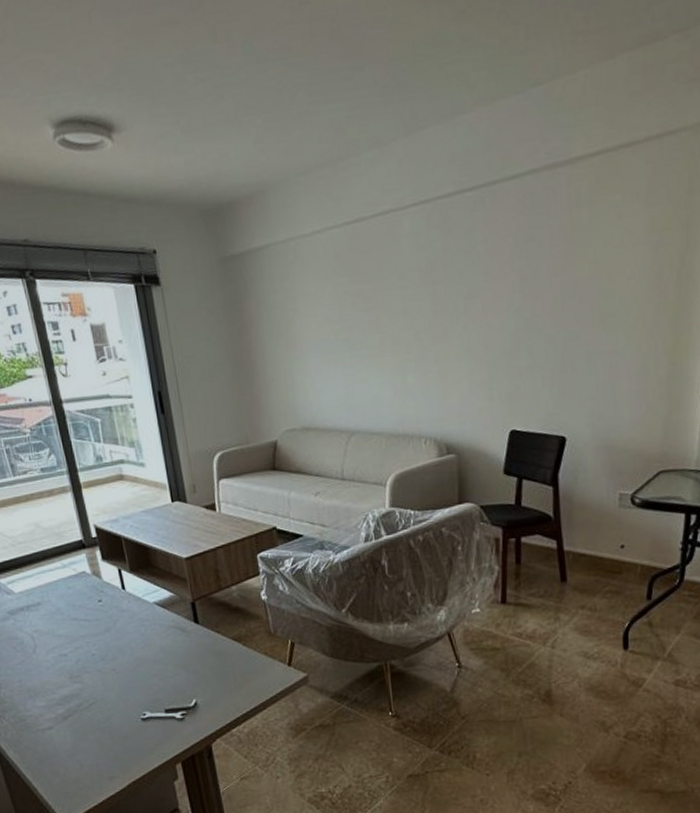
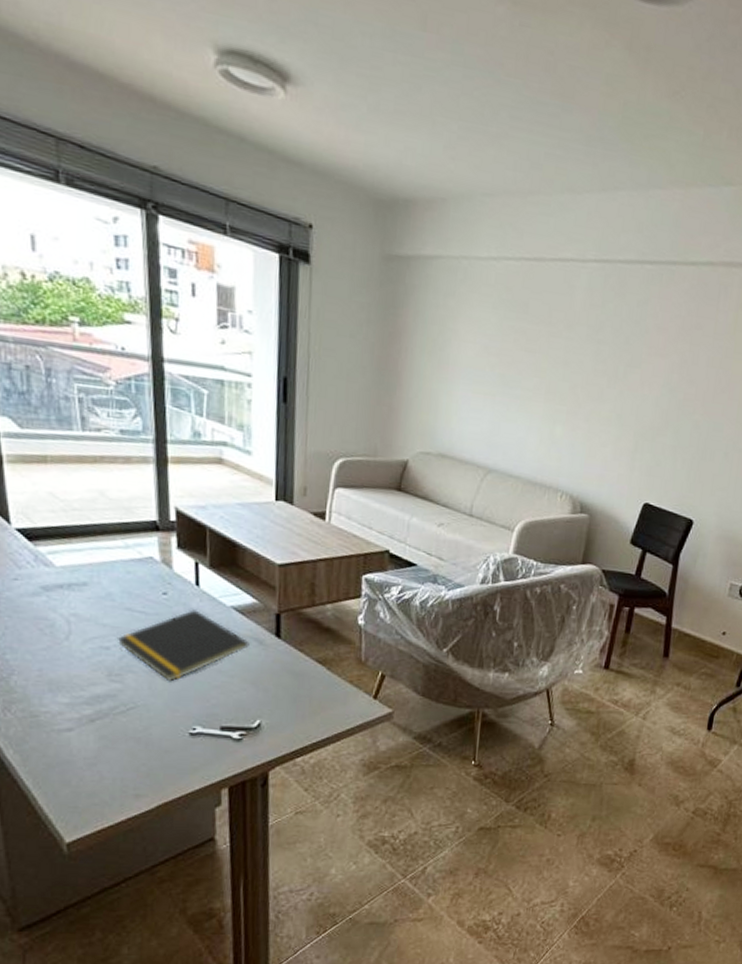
notepad: none [70,610,175,677] -> present [116,610,249,682]

